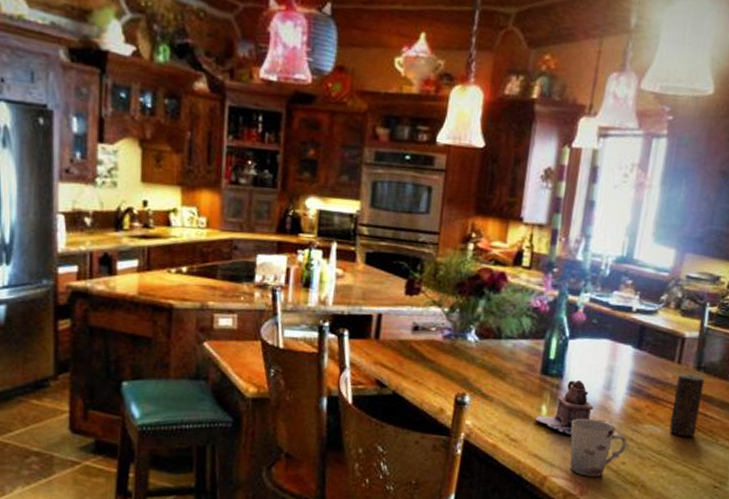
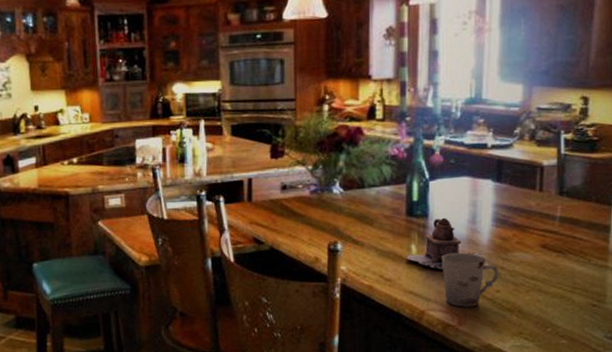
candle: present [669,373,705,437] -> none [539,199,569,260]

